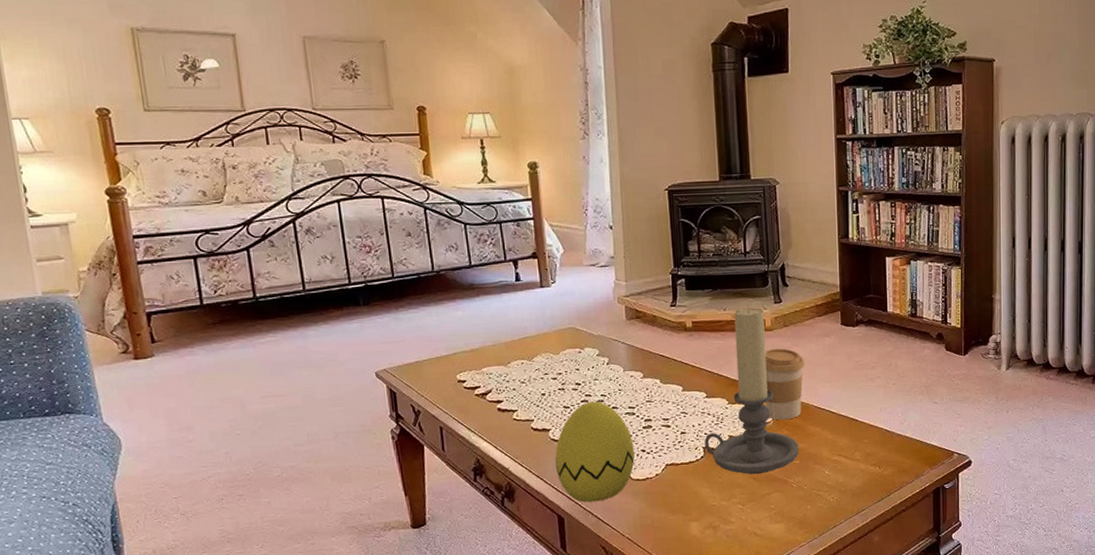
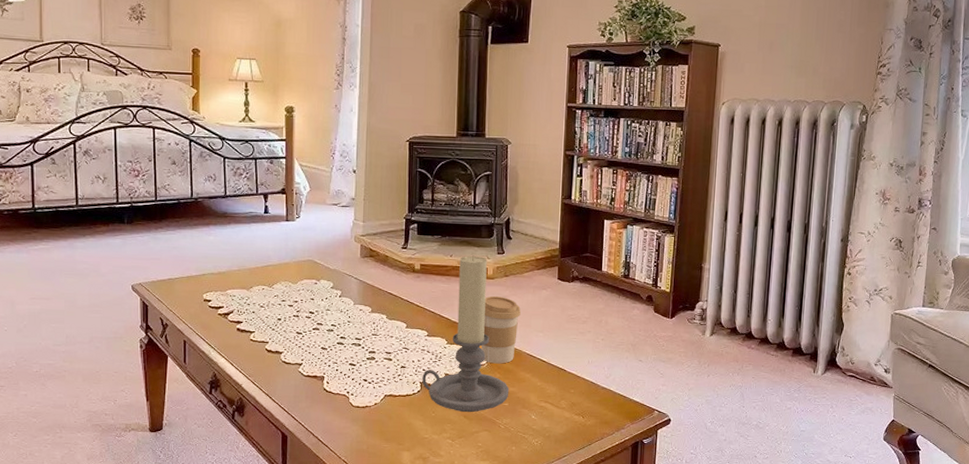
decorative egg: present [555,401,635,503] -> none [285,330,357,424]

